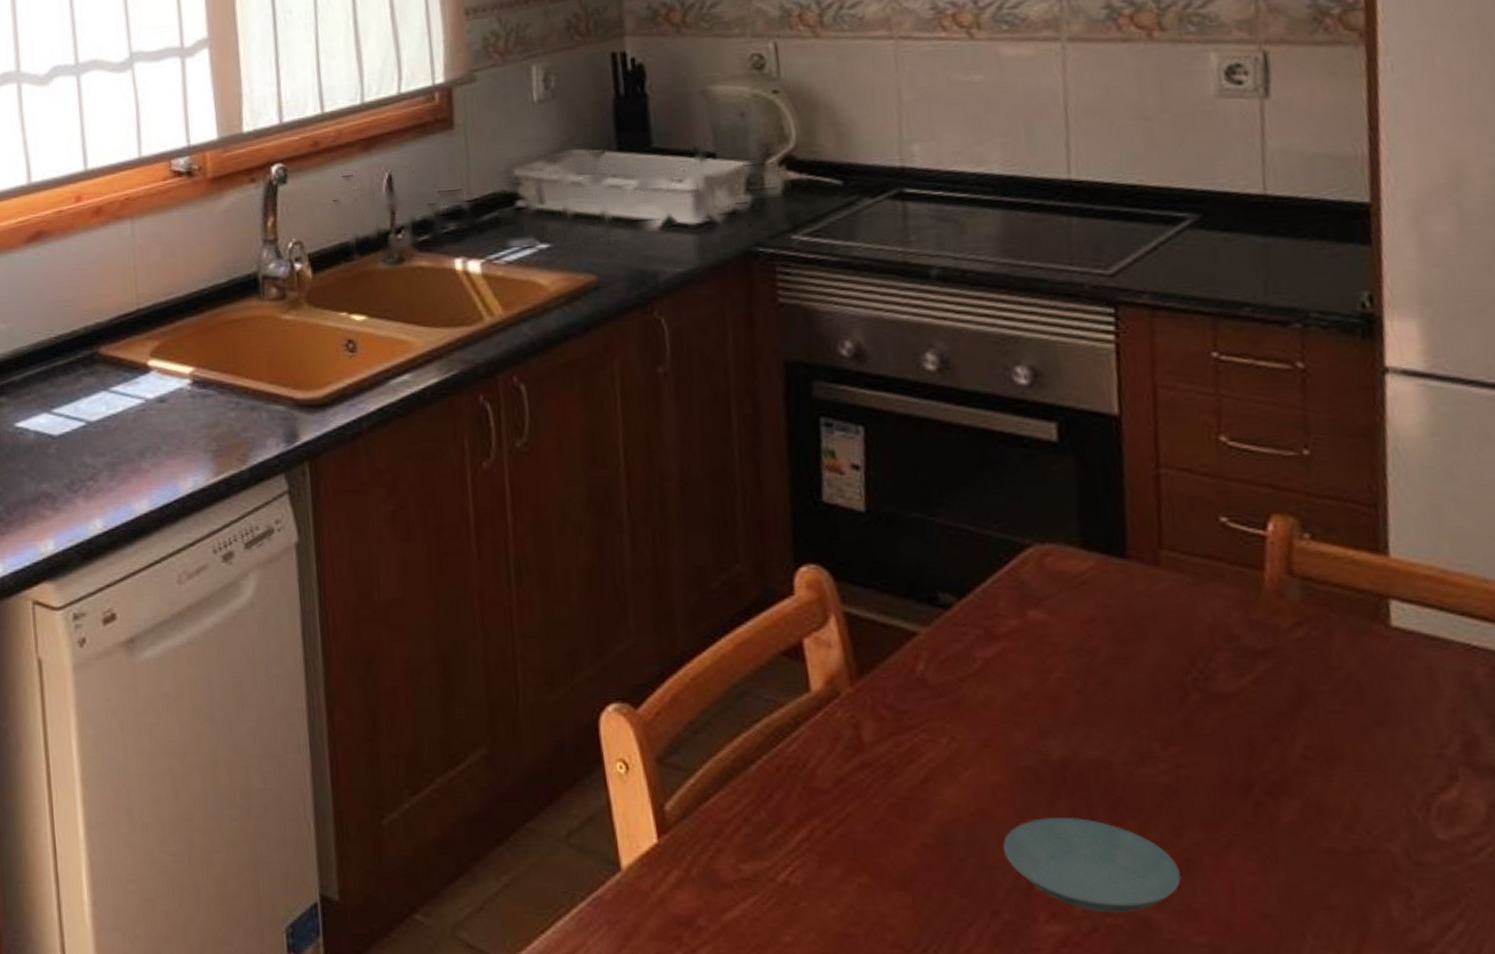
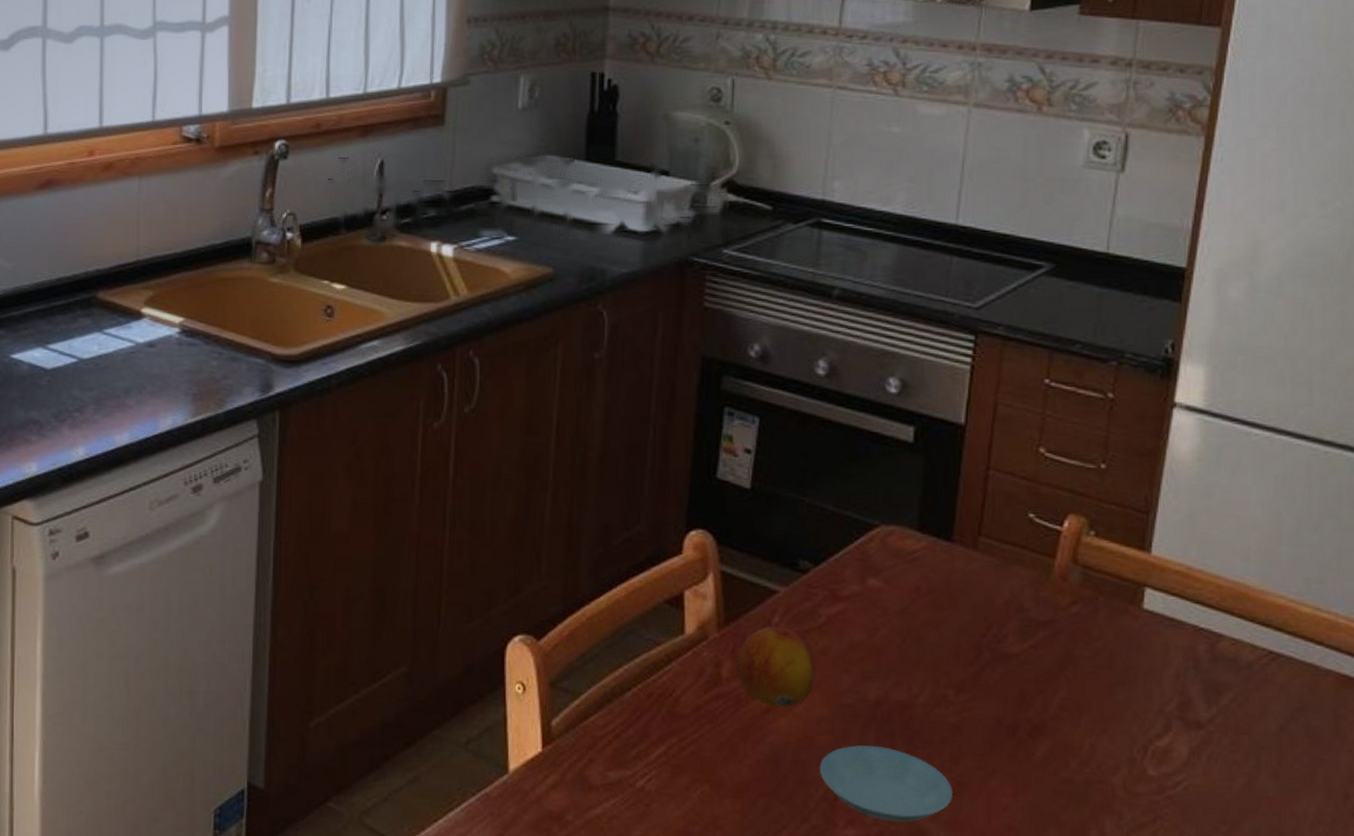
fruit: none [878,676,981,774] -> present [736,627,815,707]

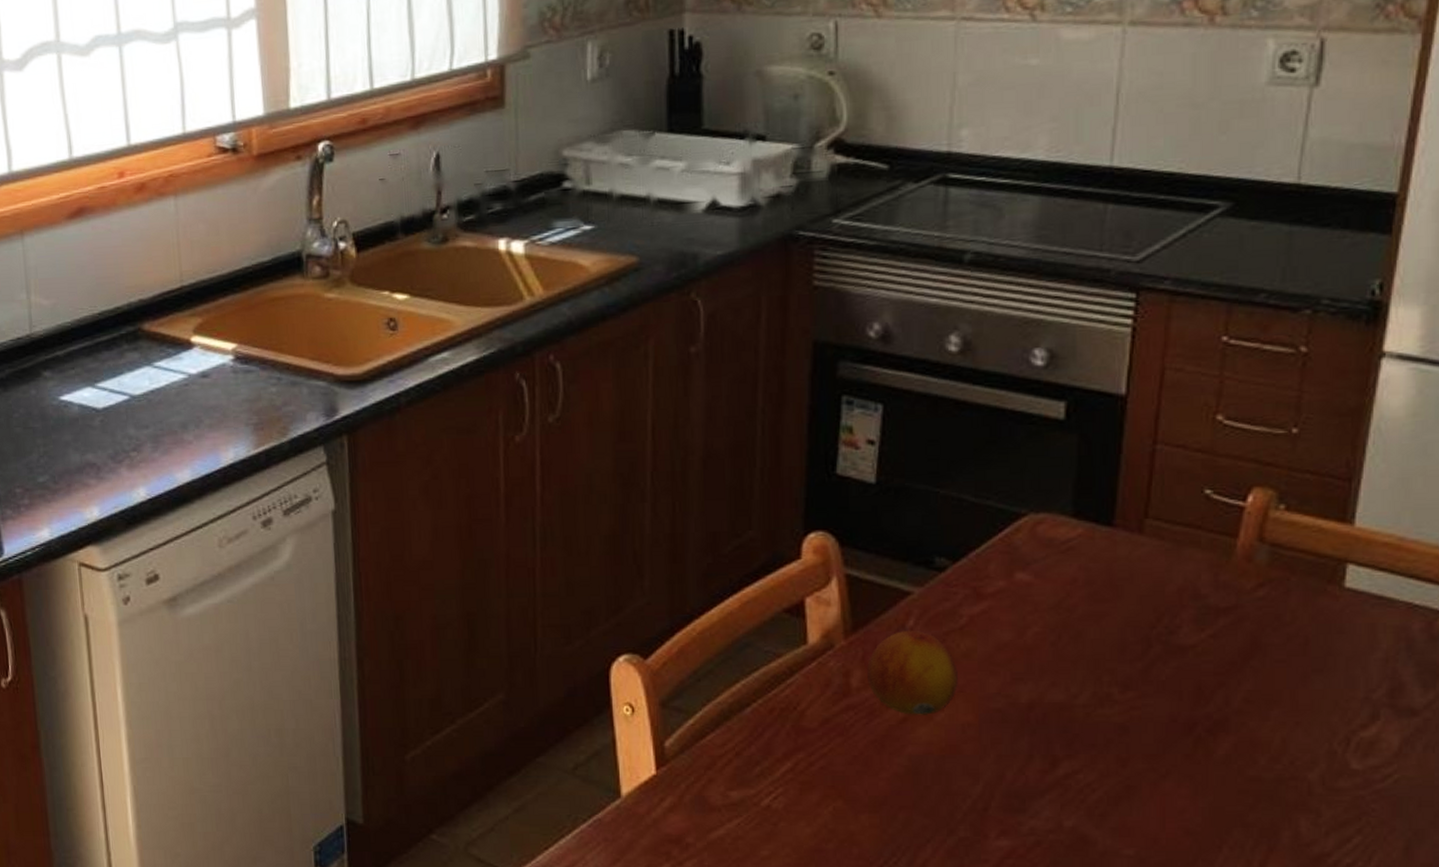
saucer: present [819,745,954,823] -> none [965,751,1121,831]

